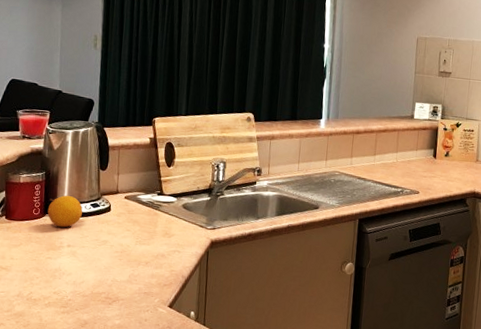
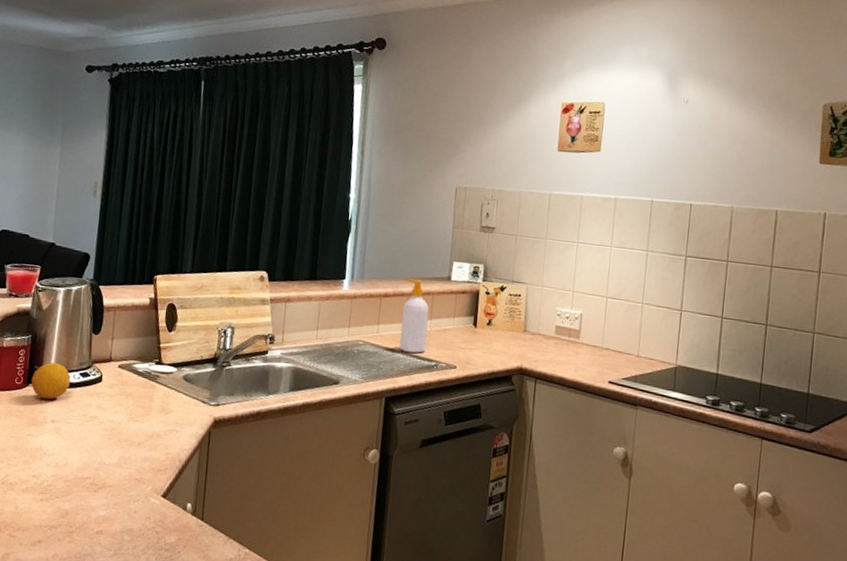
soap bottle: none [370,118,395,181] -> present [399,278,429,353]

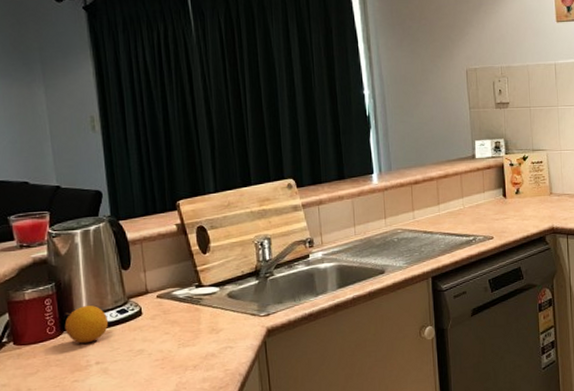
soap bottle: present [399,278,429,353] -> none [431,163,462,232]

